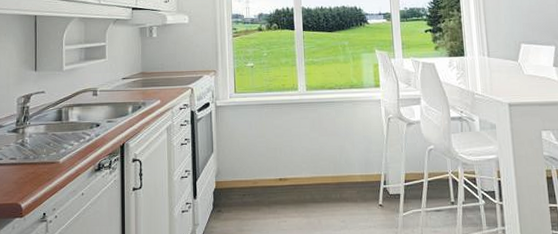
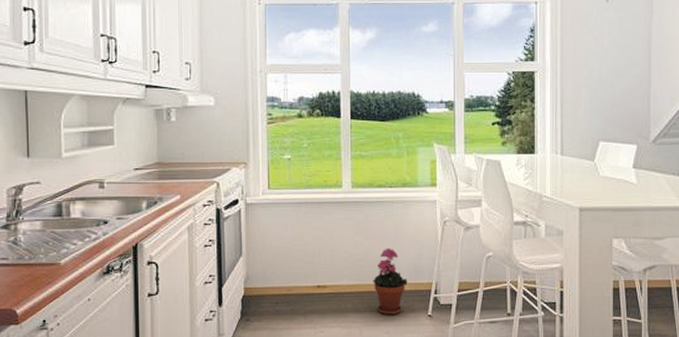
potted plant: none [328,143,360,205] -> present [373,248,408,315]

